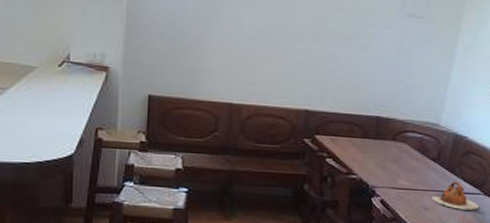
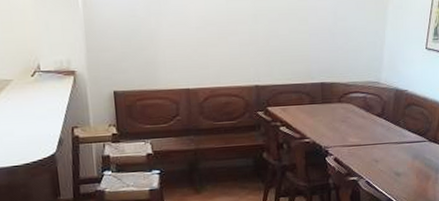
teapot: present [432,181,479,210] -> none [381,132,426,158]

